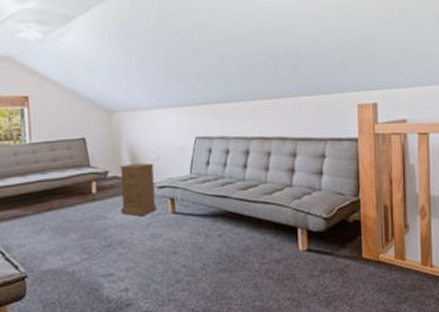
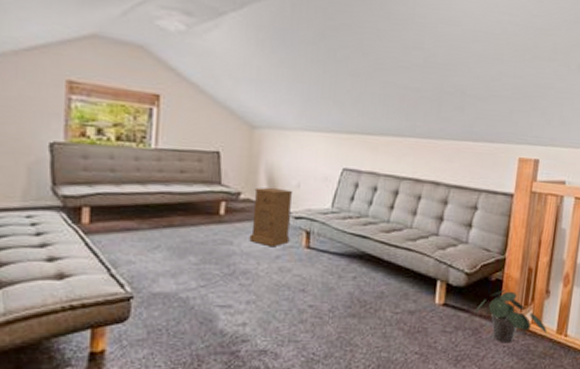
potted plant: none [338,229,412,281] -> present [474,290,547,344]

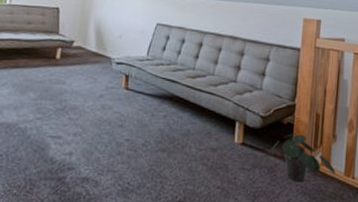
nightstand: present [249,187,293,247] -> none [78,37,116,88]

